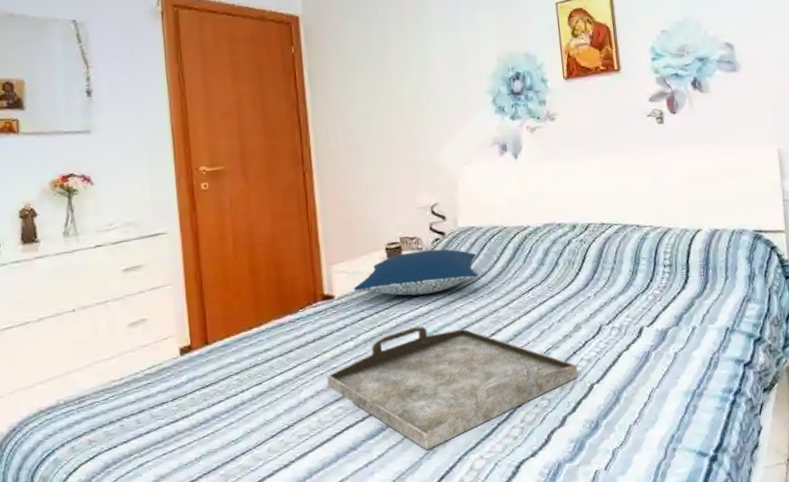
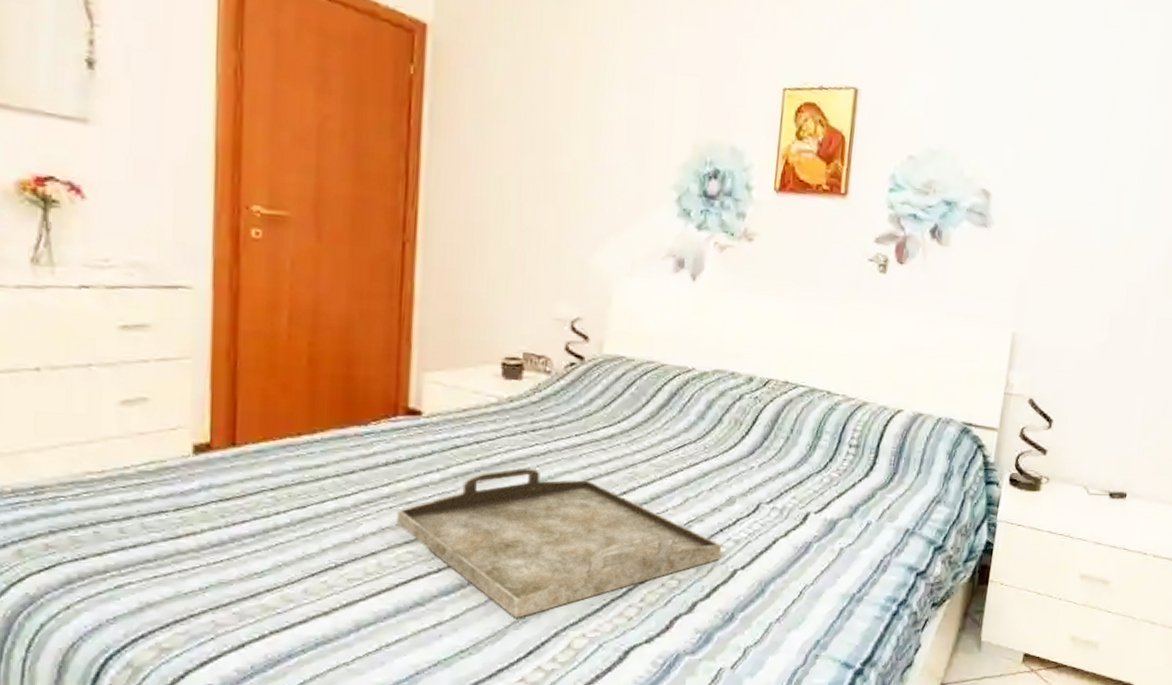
pillow: present [353,249,478,296] -> none [450,373,620,431]

